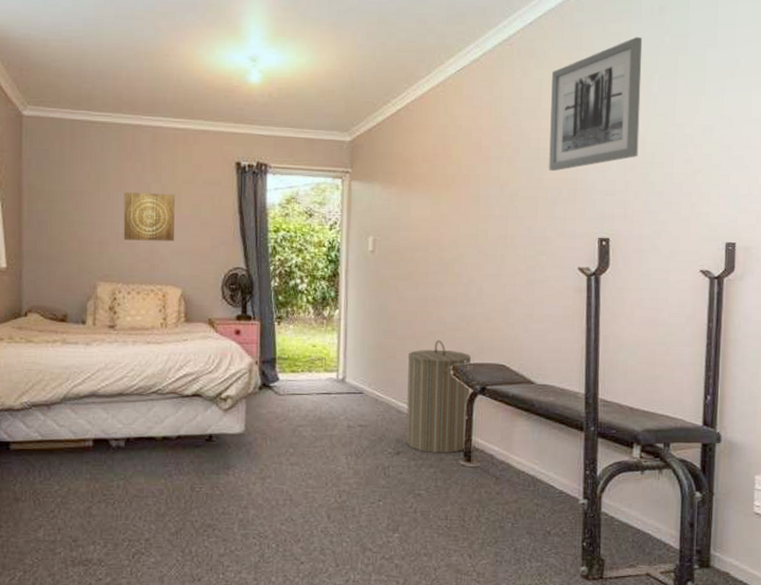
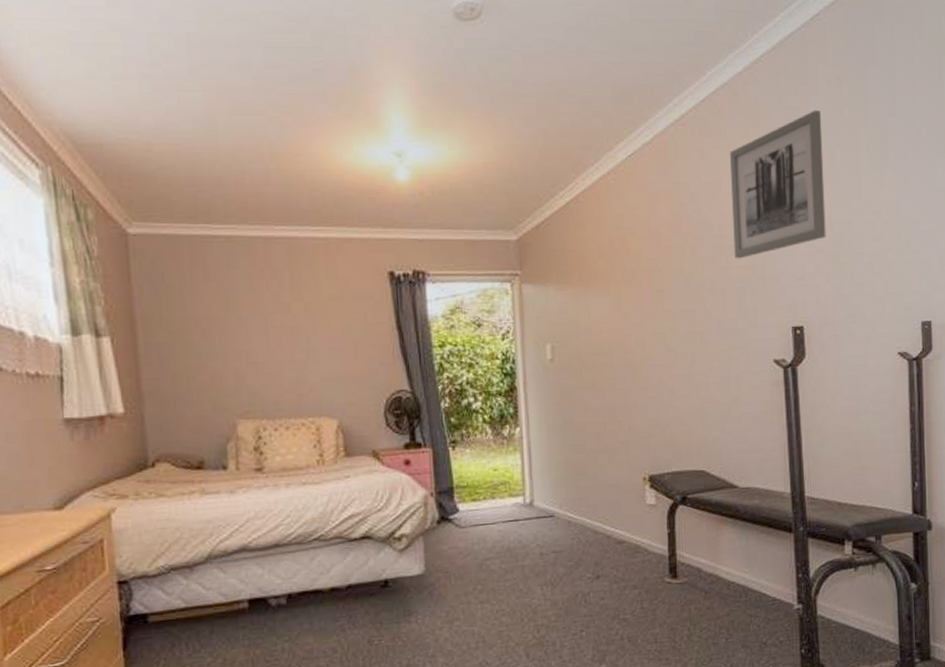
wall art: present [123,192,175,242] -> none [260,313,324,369]
laundry hamper: present [406,339,471,454] -> none [599,450,670,574]

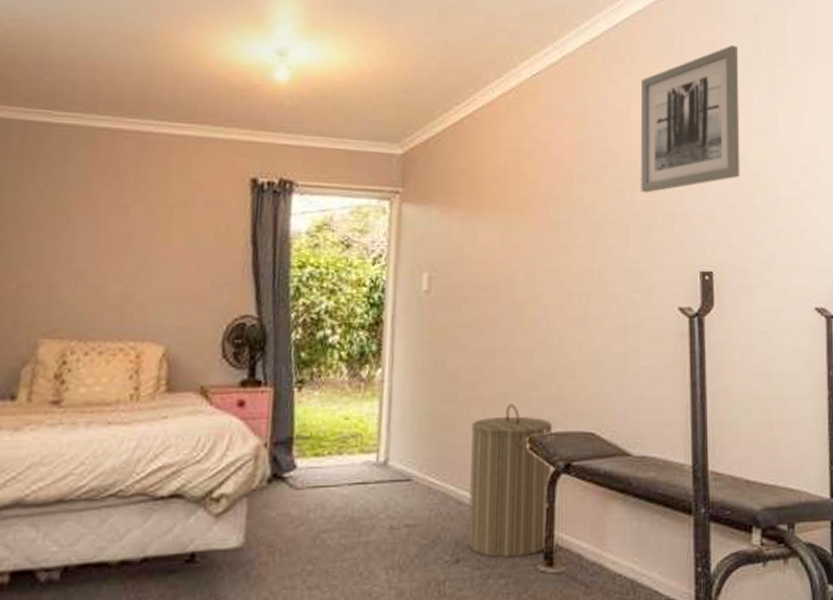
laundry hamper: none [599,450,670,574] -> present [468,403,552,558]

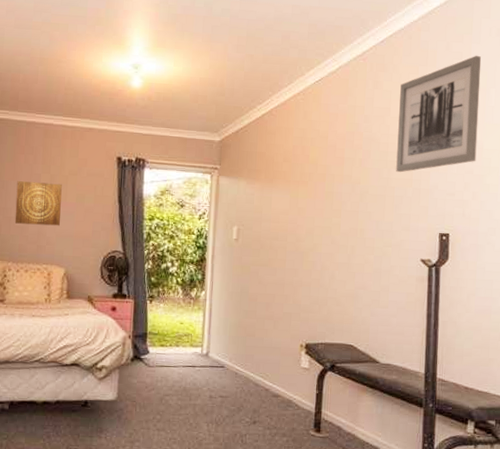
wall art: none [84,216,164,282] -> present [14,181,62,226]
laundry hamper: present [468,403,552,558] -> none [262,320,322,424]

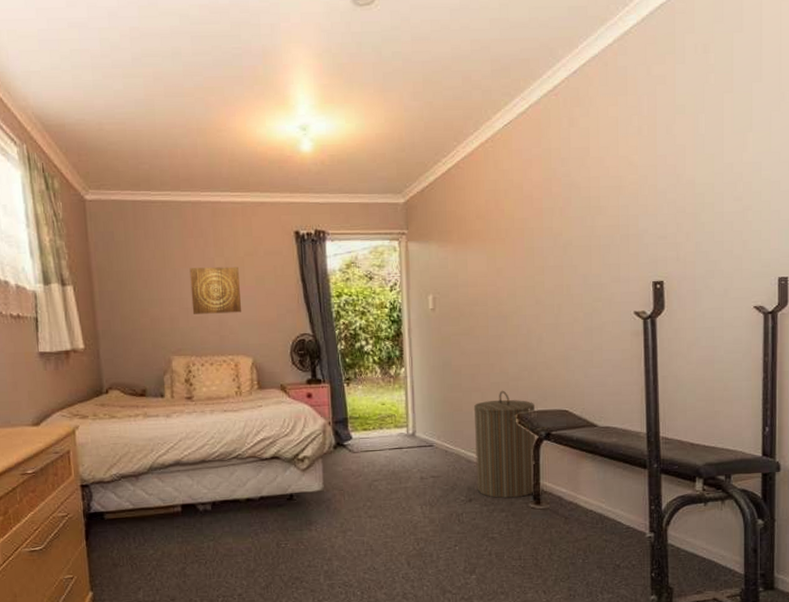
laundry hamper: none [262,320,322,424] -> present [473,390,535,499]
wall art: present [396,55,482,173] -> none [599,77,688,219]

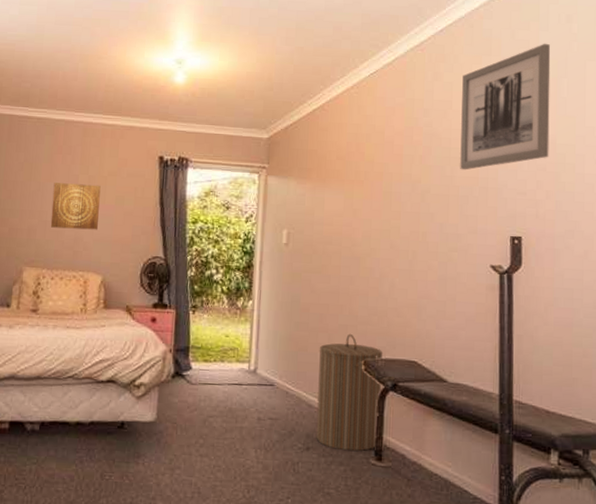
wall art: none [599,77,688,219] -> present [460,43,551,170]

